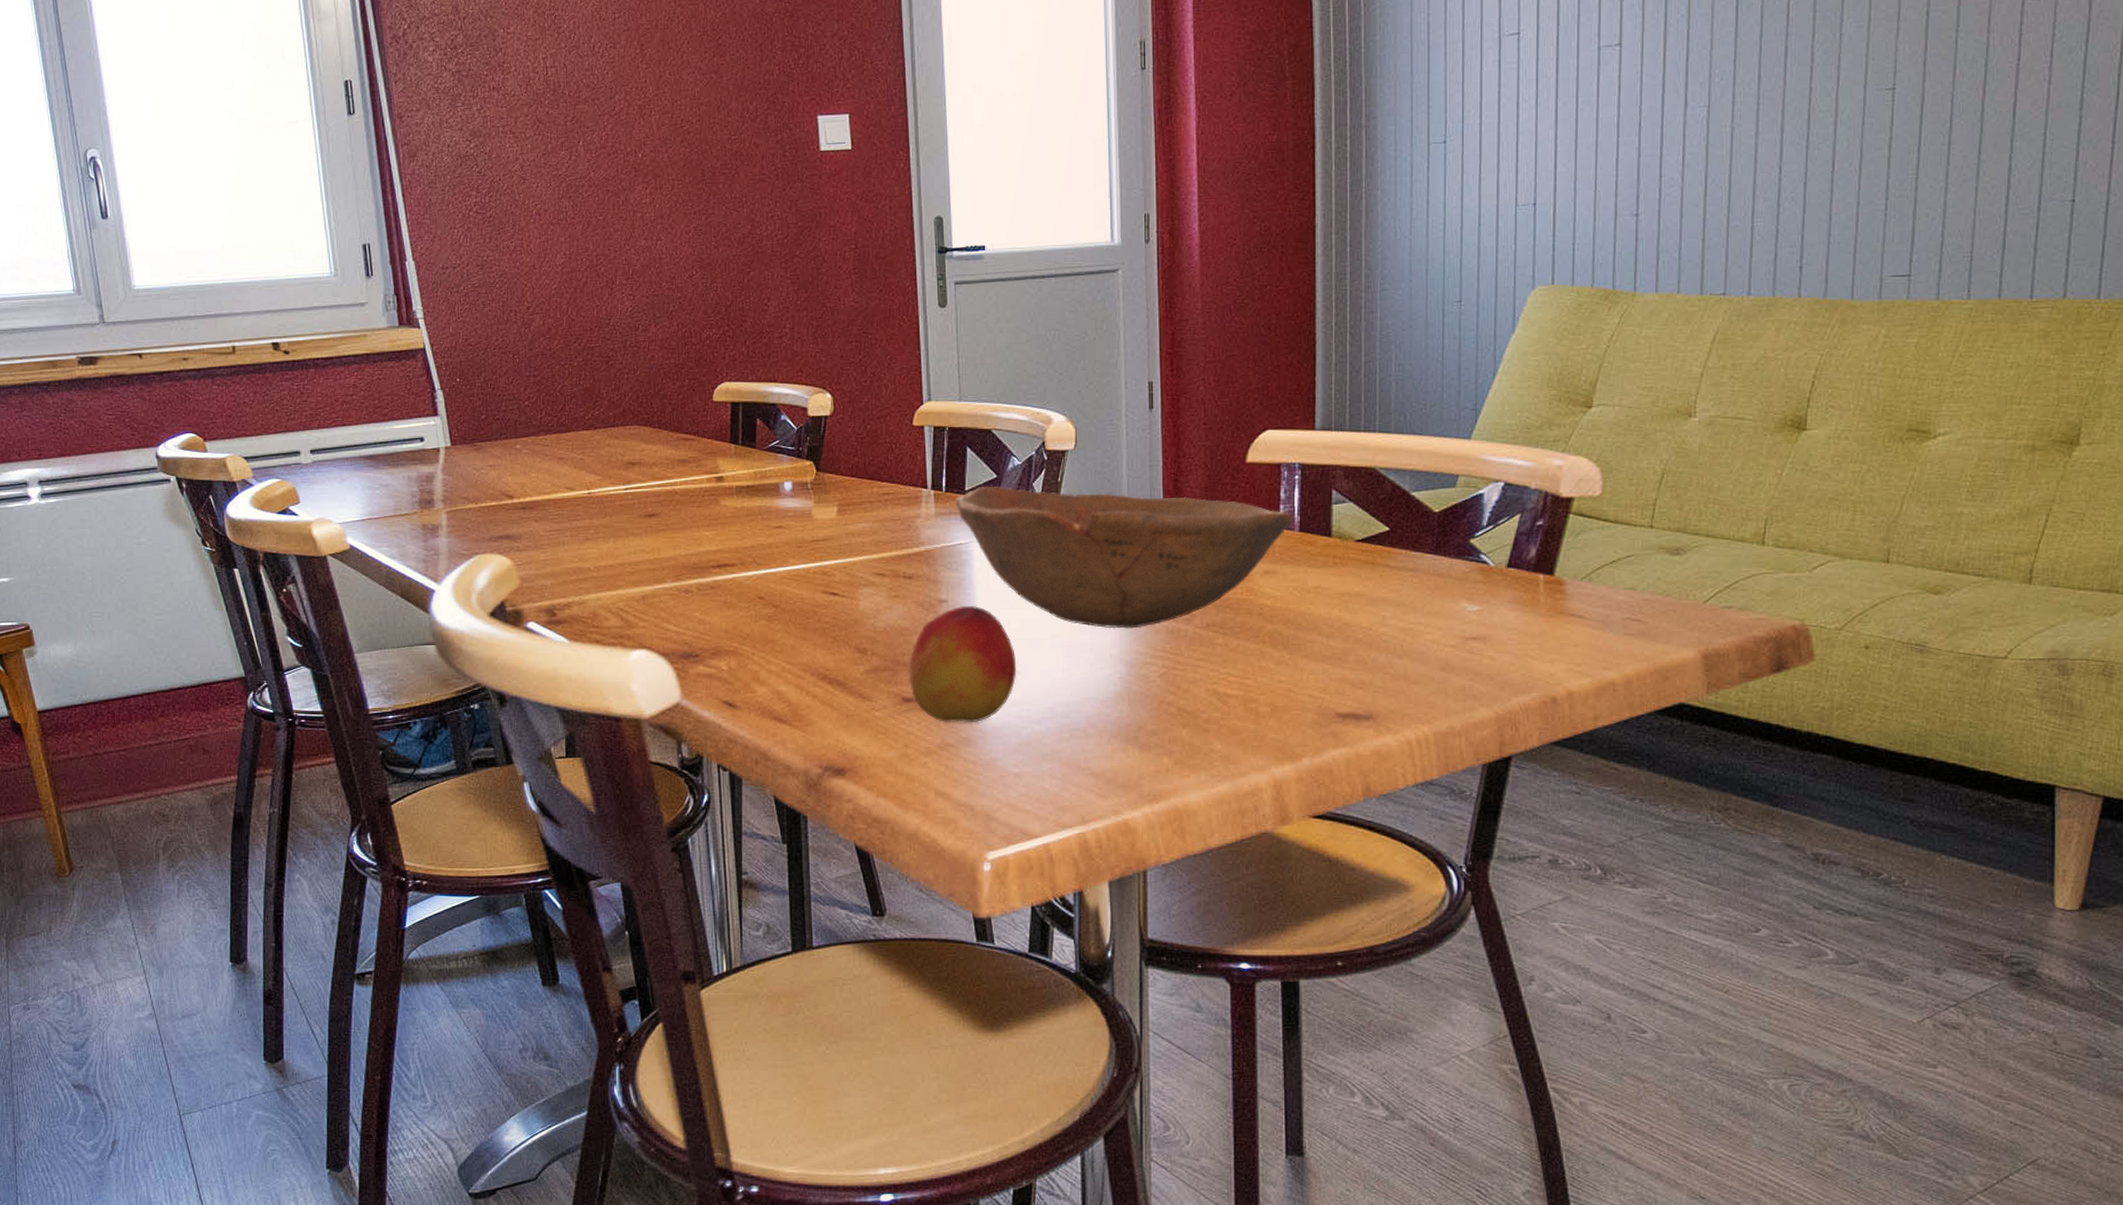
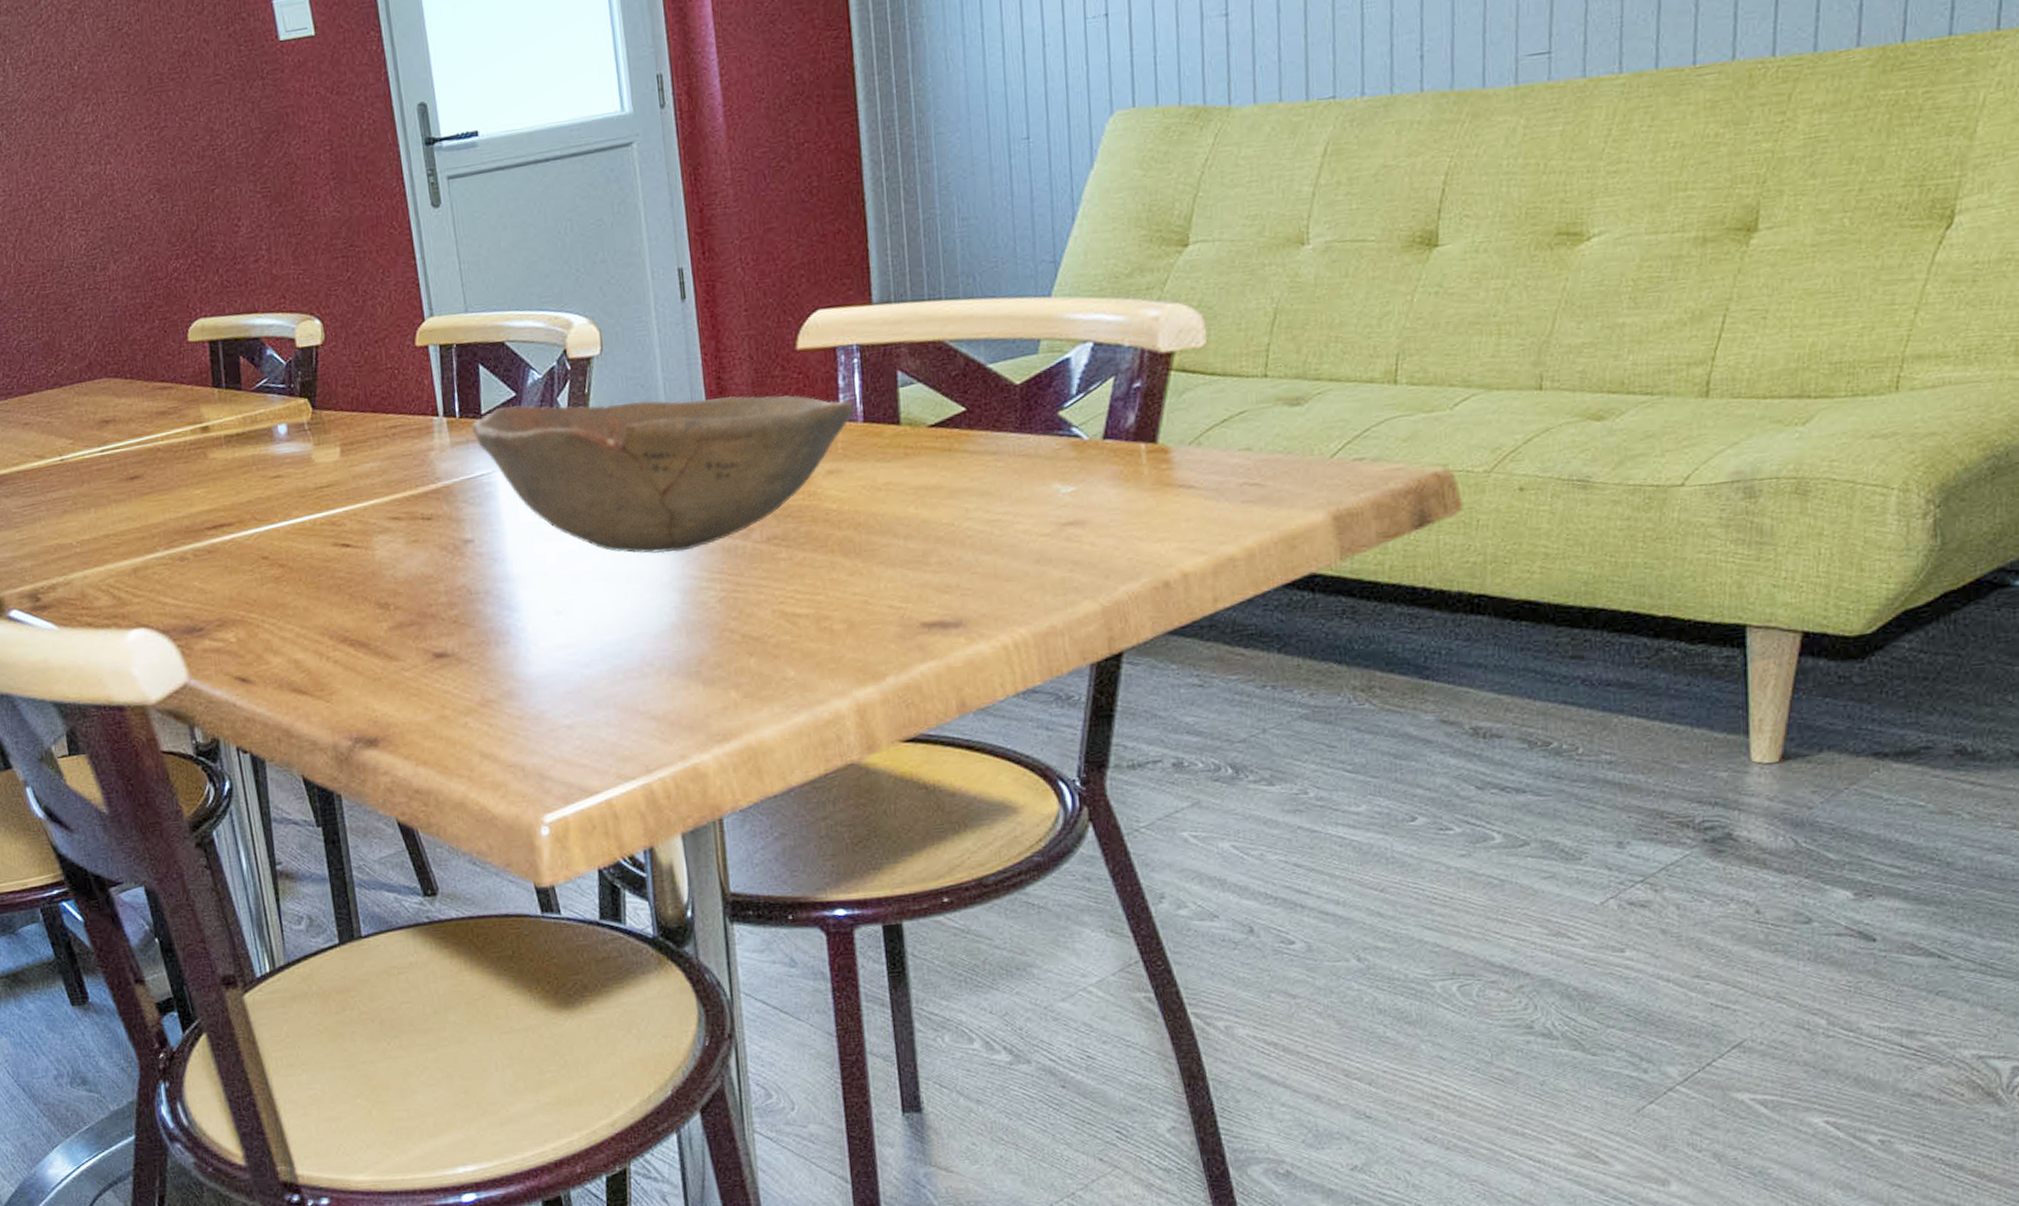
peach: present [908,606,1017,723] -> none [436,543,559,676]

